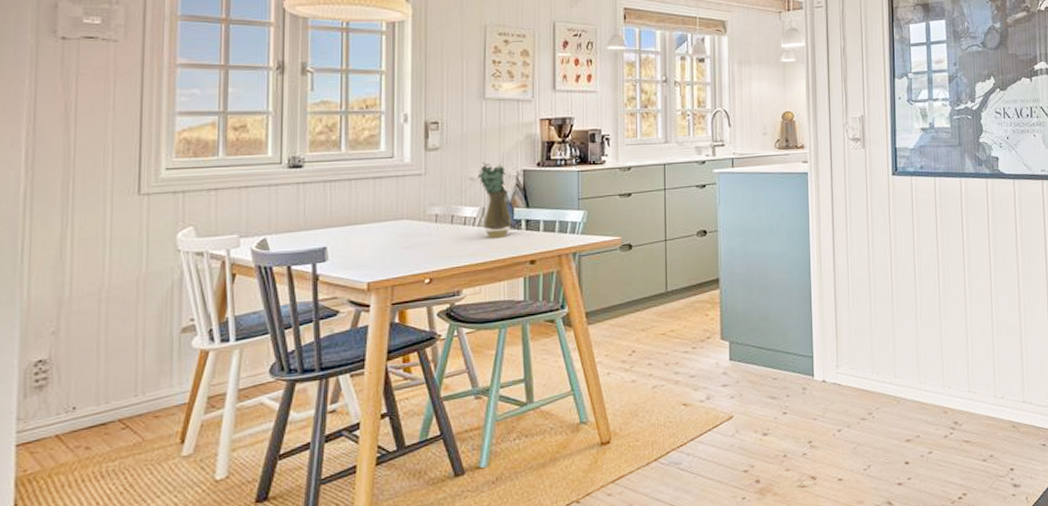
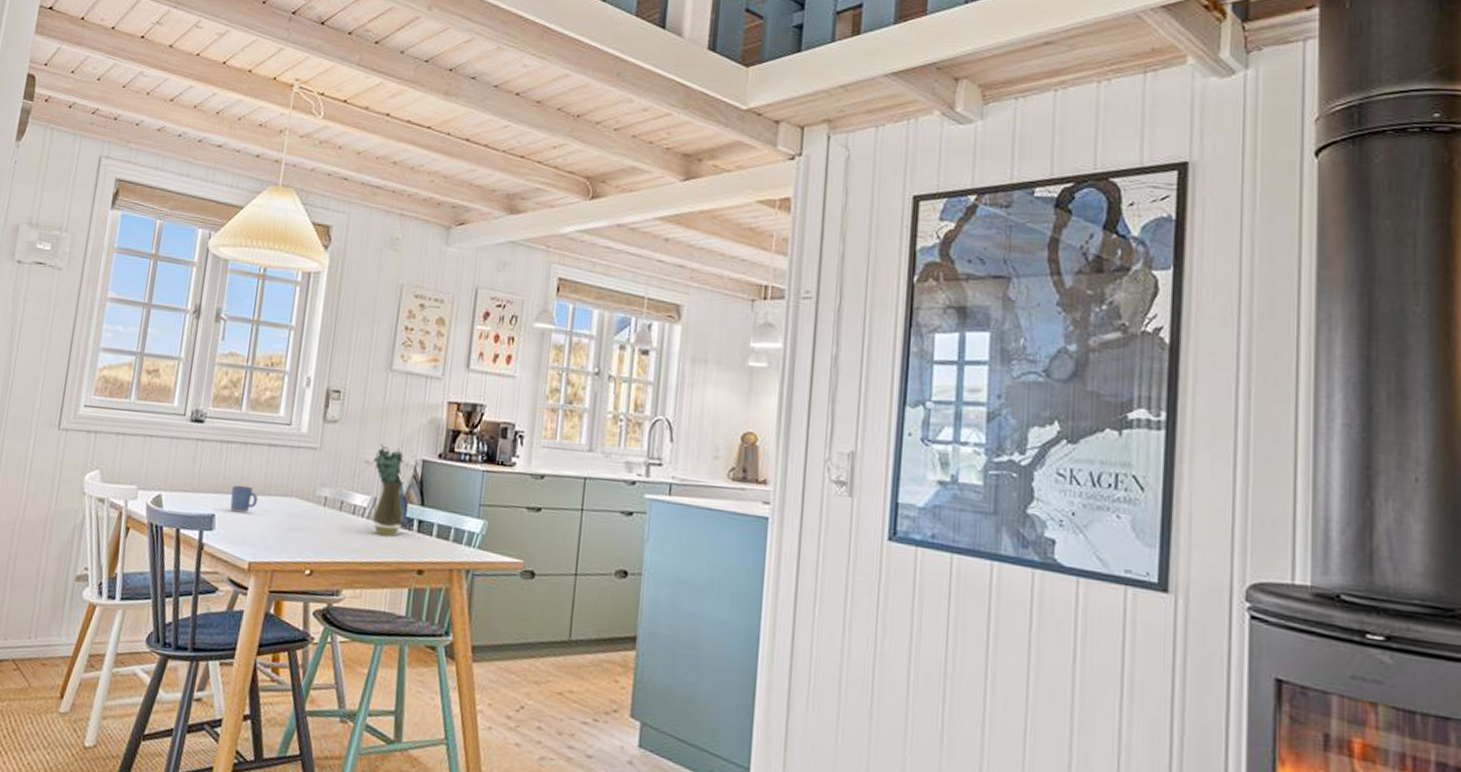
mug: none [341,216,370,242] -> present [229,485,259,513]

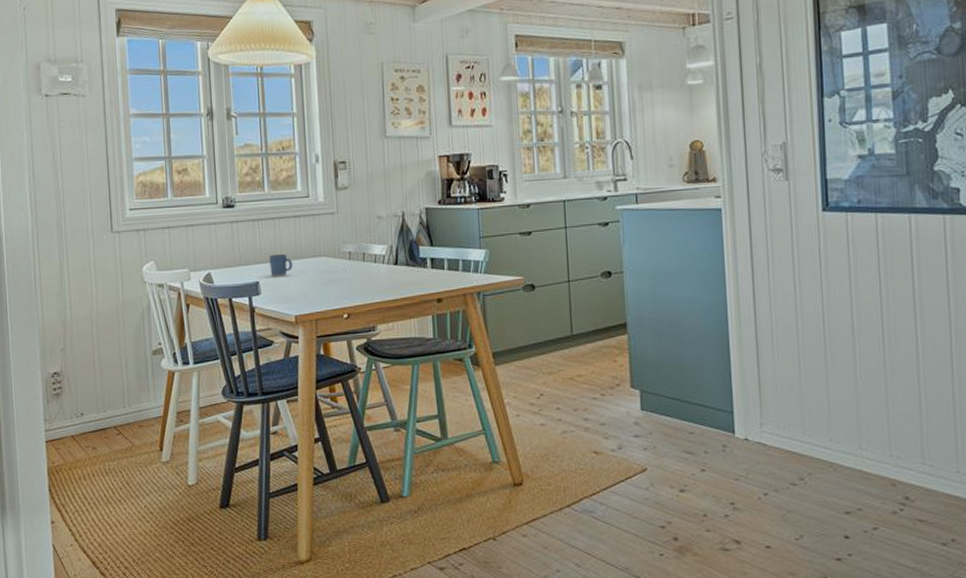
vase: present [372,443,405,538] -> none [383,200,418,277]

